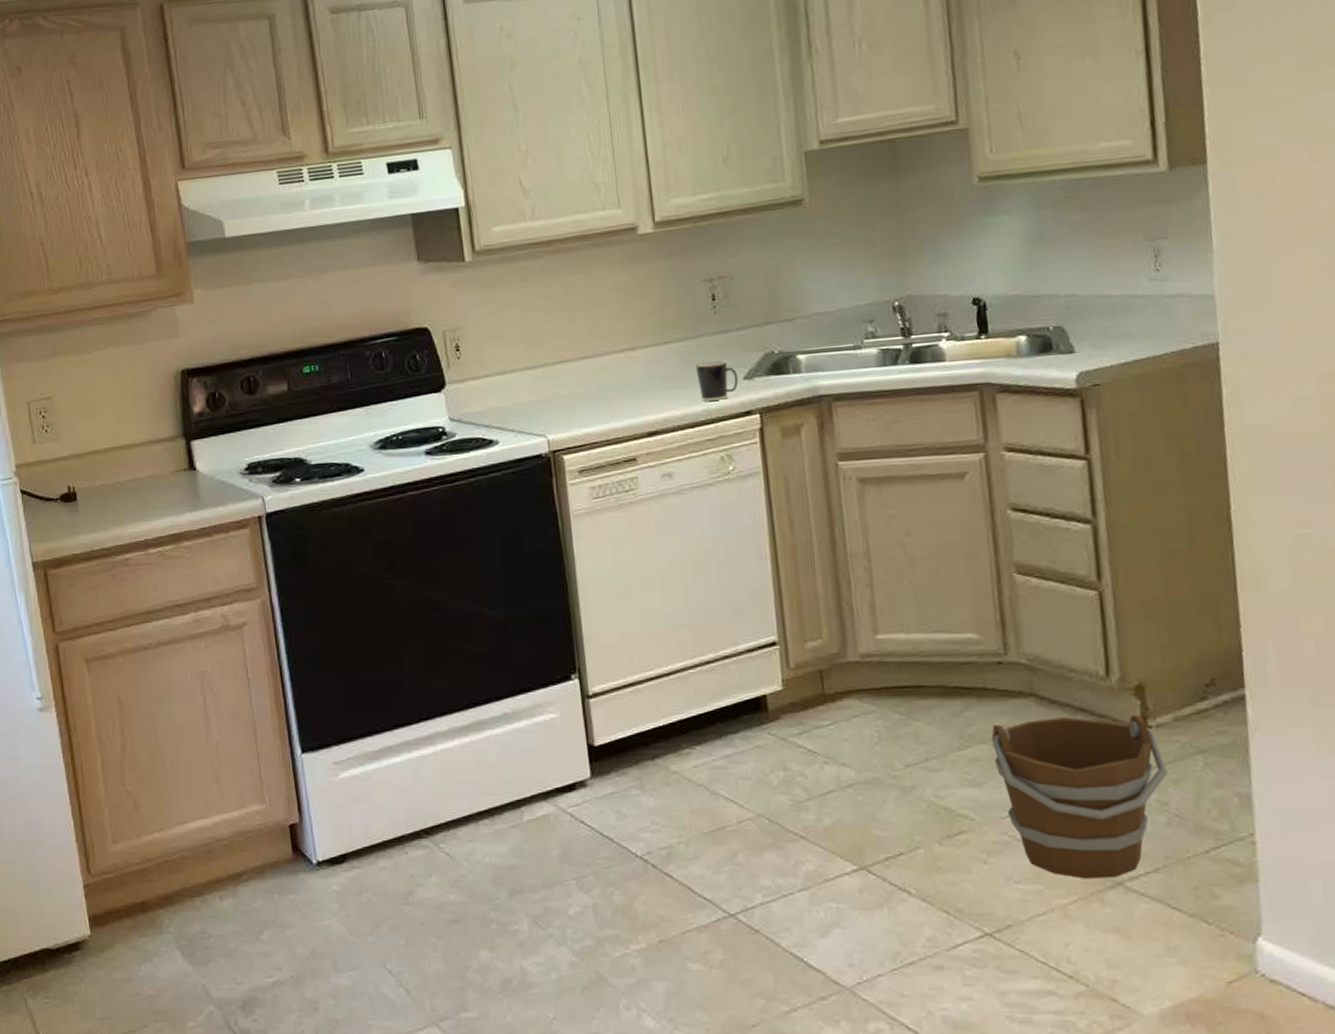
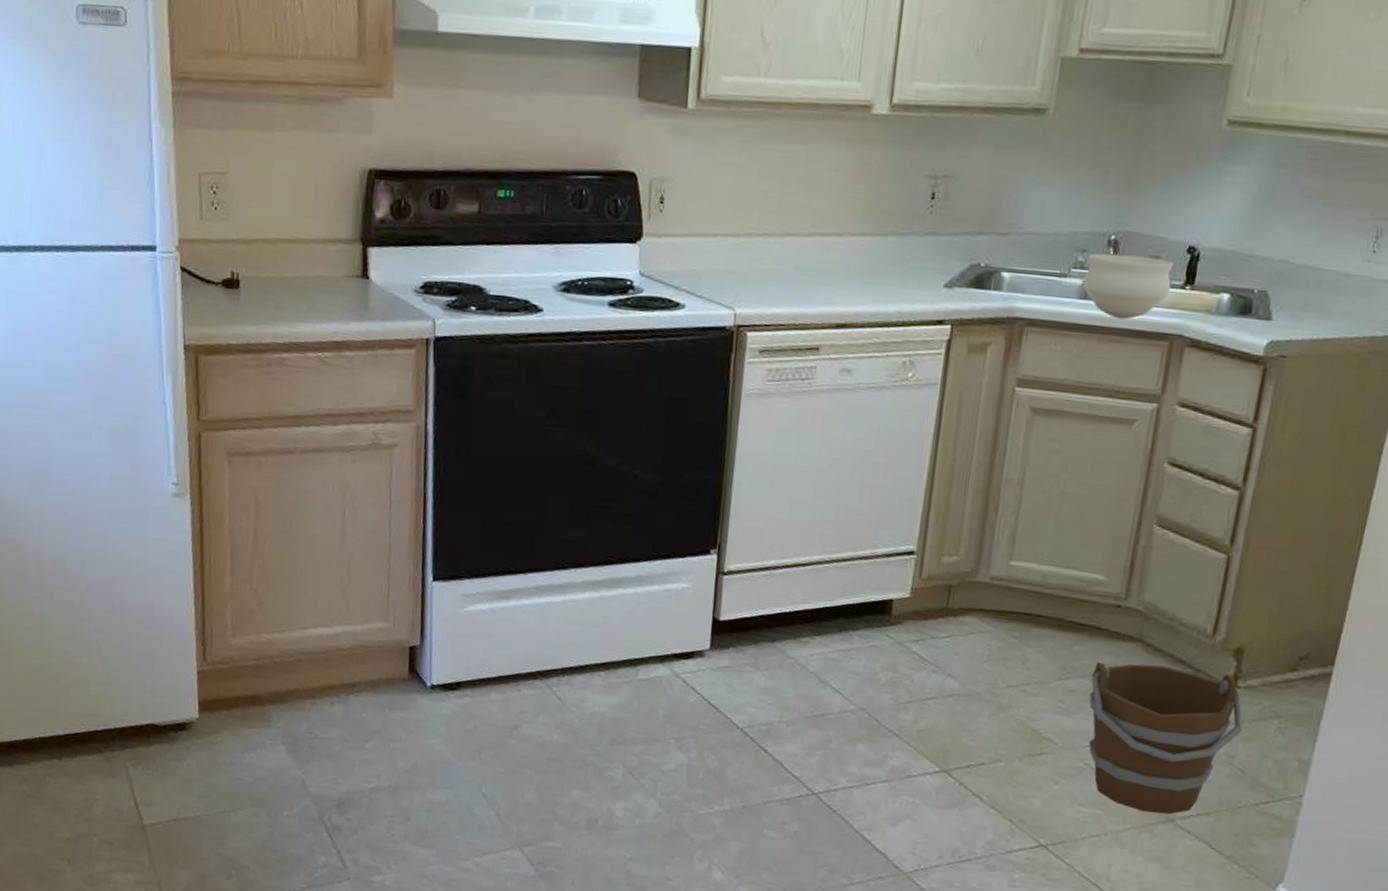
mug: present [695,361,739,402] -> none [897,262,939,305]
bowl: none [877,314,967,379] -> present [1083,253,1174,320]

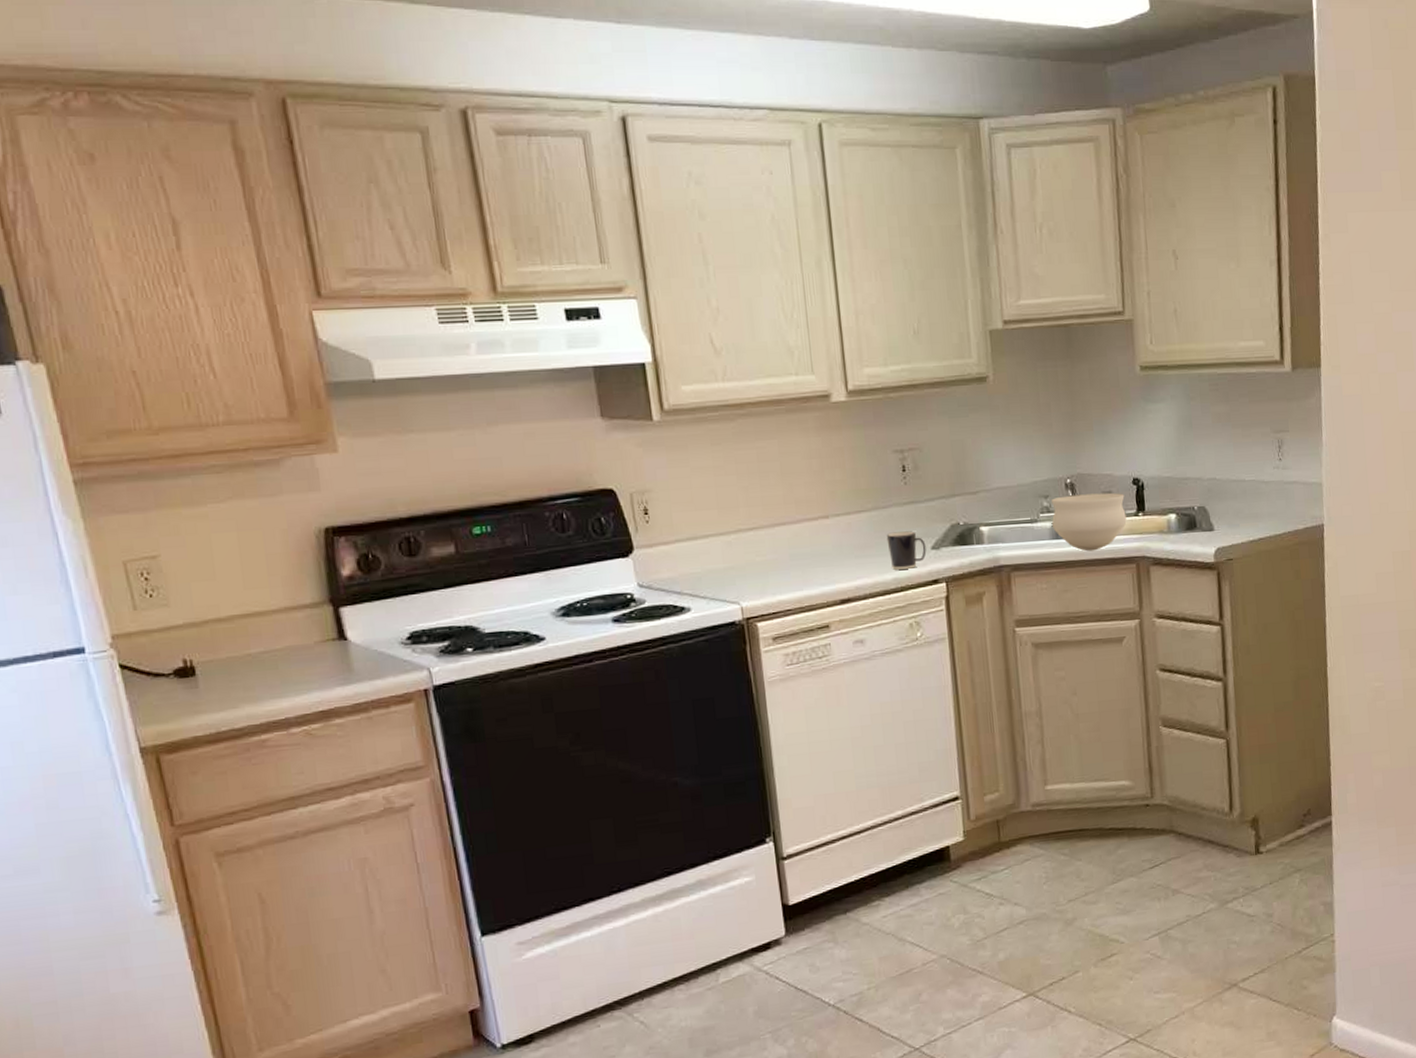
mug: none [897,262,939,305] -> present [886,531,927,571]
bucket: present [1089,662,1243,814] -> none [1139,843,1274,984]

